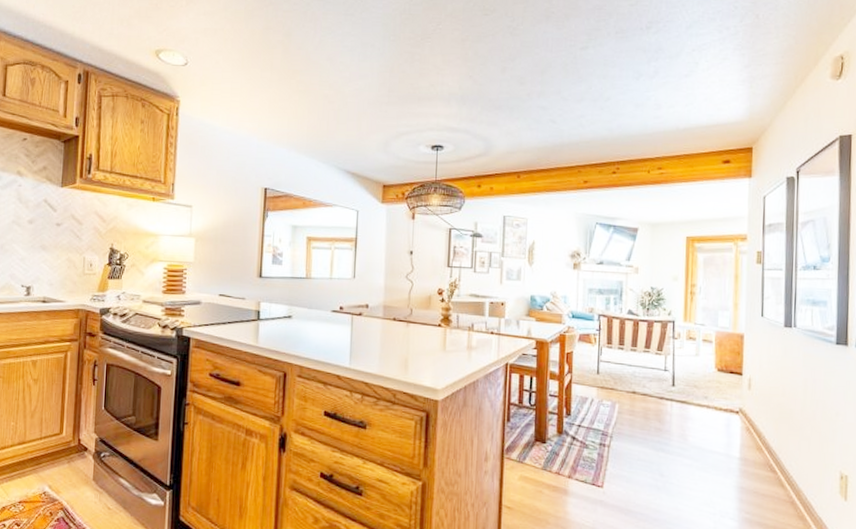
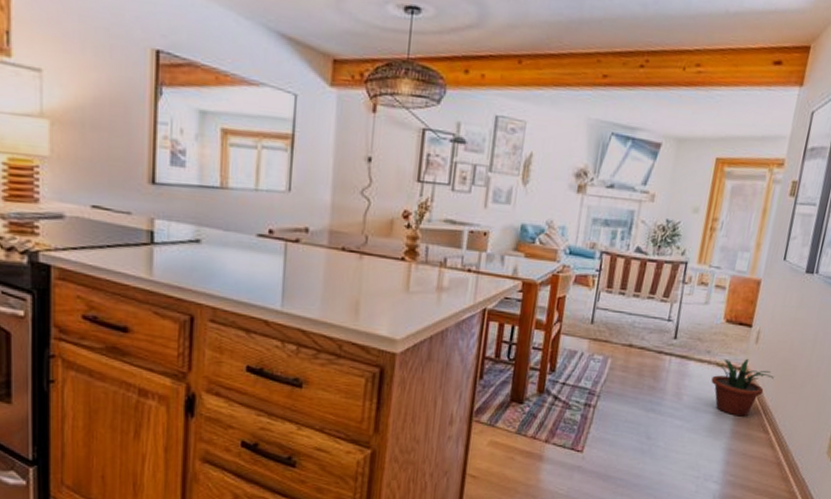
potted plant: none [712,403,772,457] -> present [711,358,774,417]

